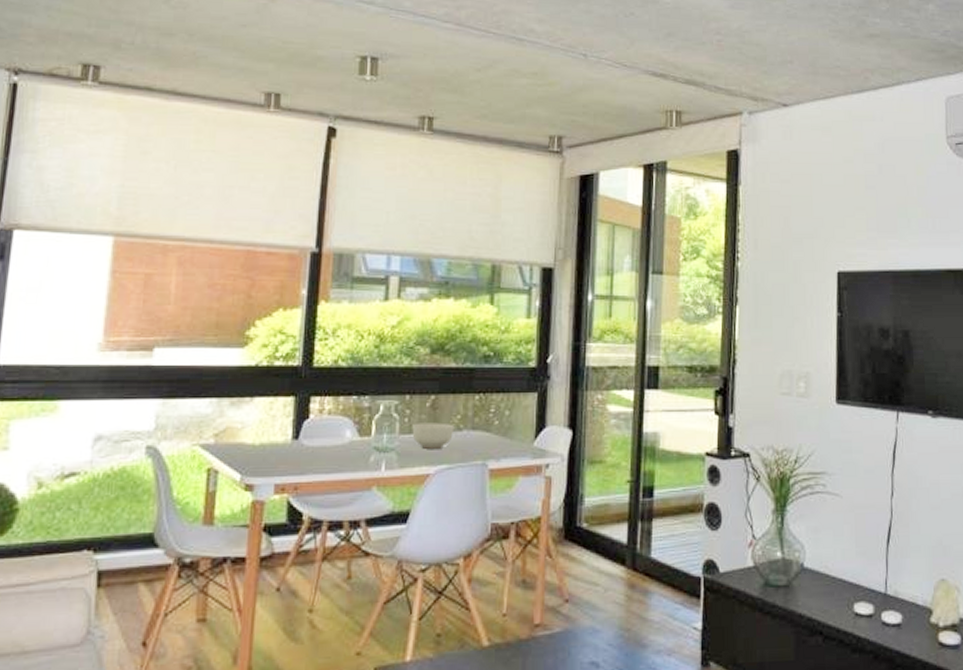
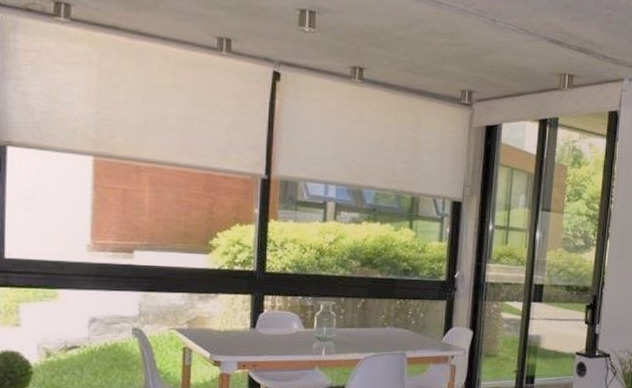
bowl: present [412,422,455,449] -> none [346,320,380,340]

